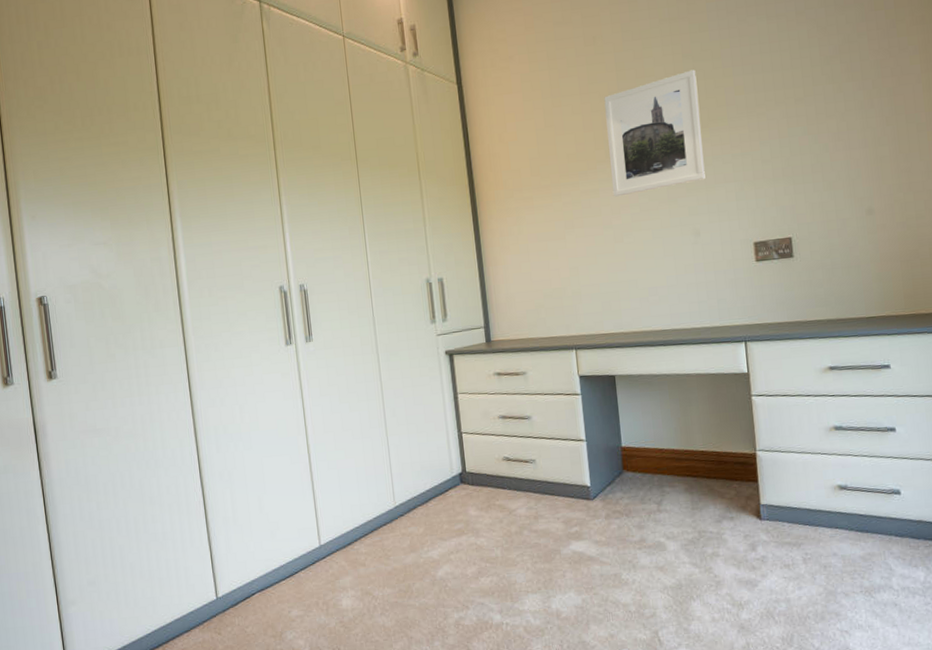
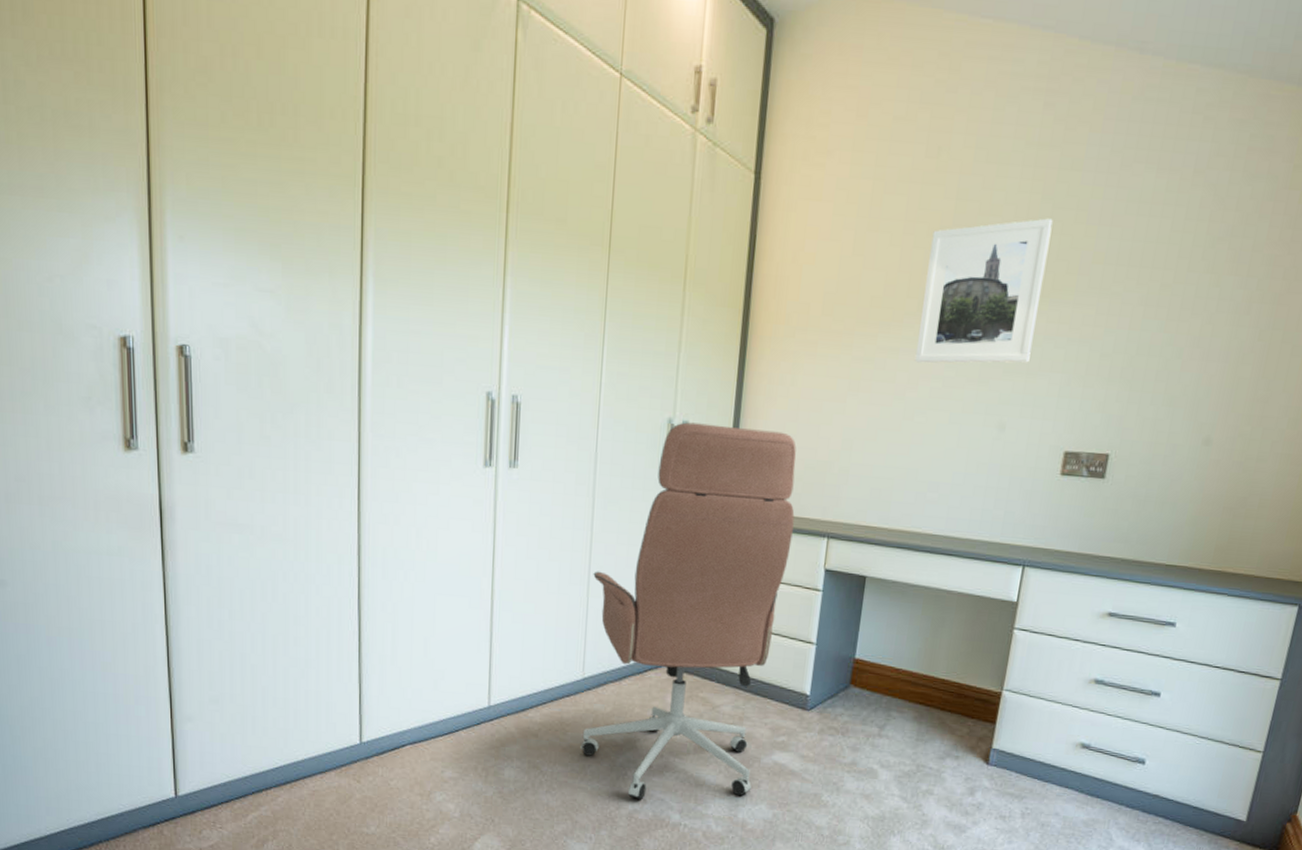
office chair: none [388,272,558,608] -> present [580,422,796,800]

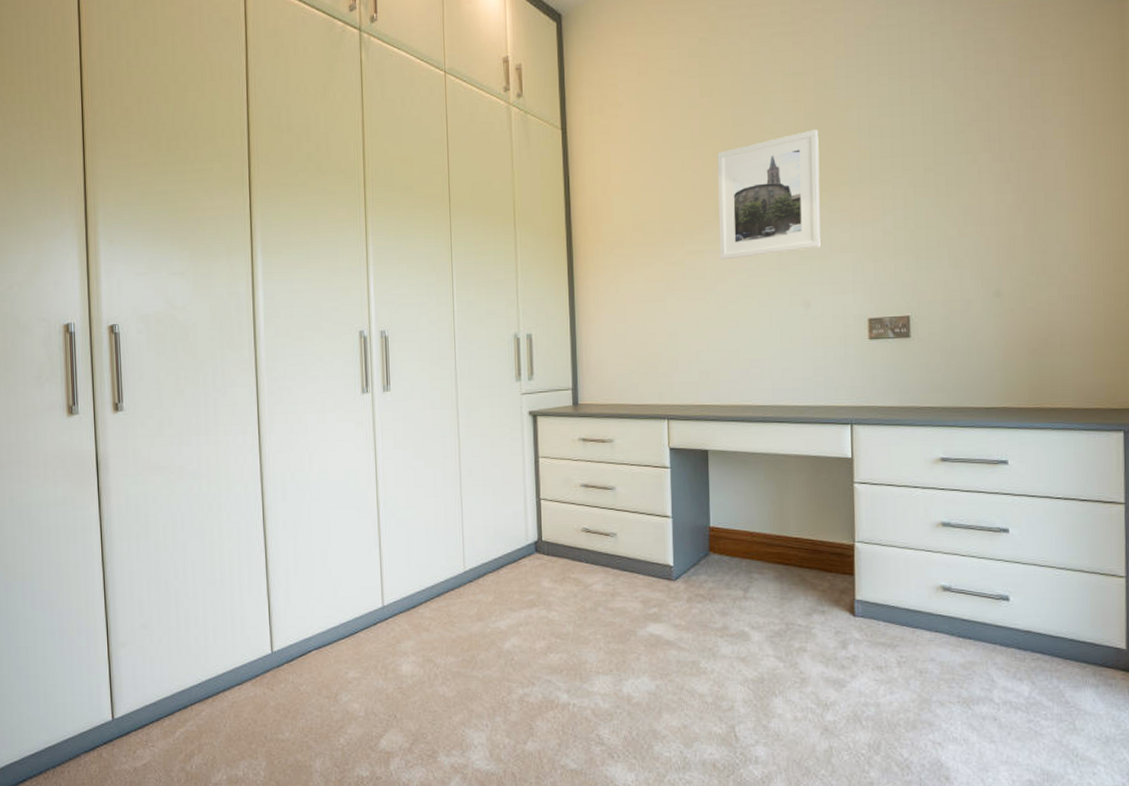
office chair: present [580,422,796,800] -> none [464,333,636,683]

